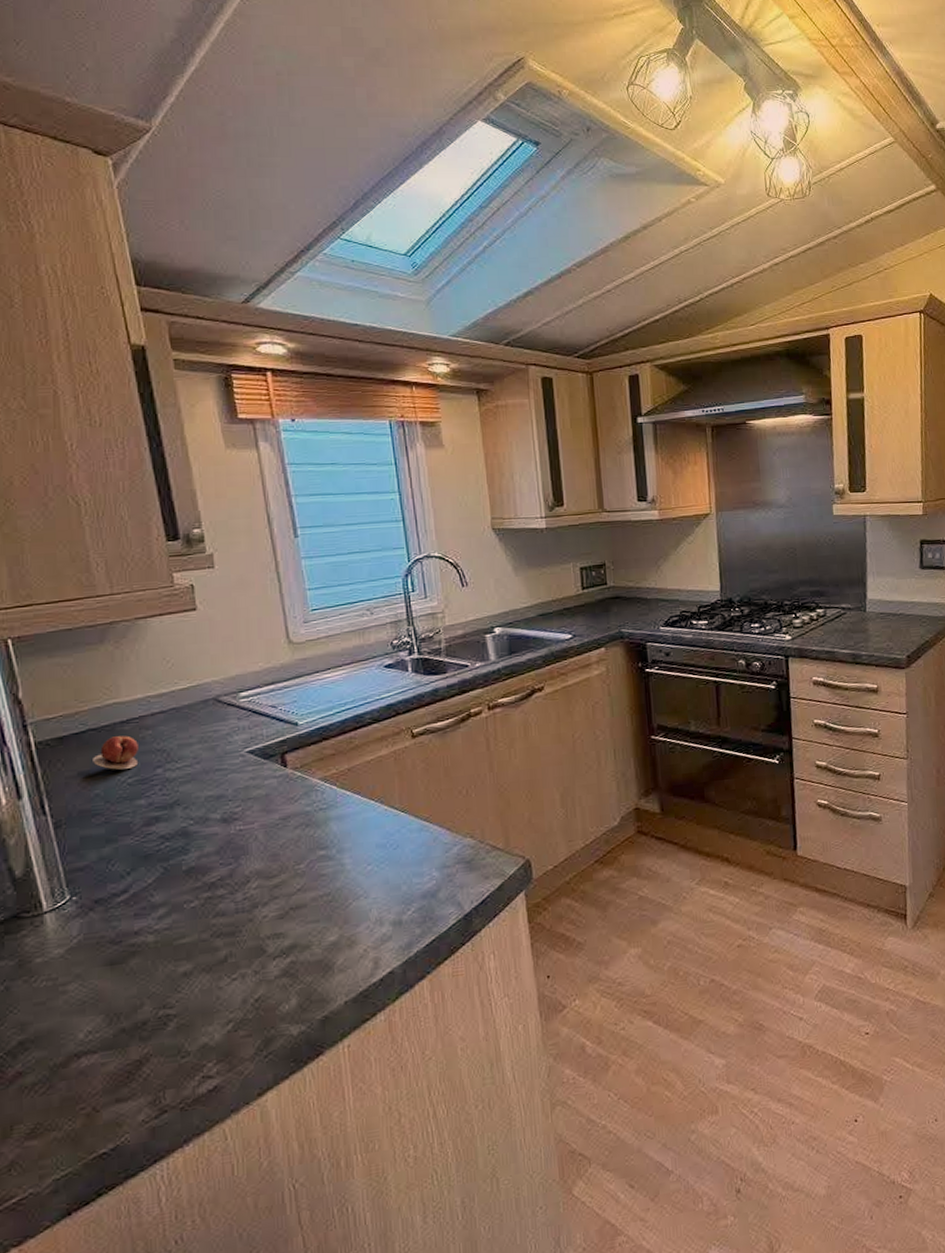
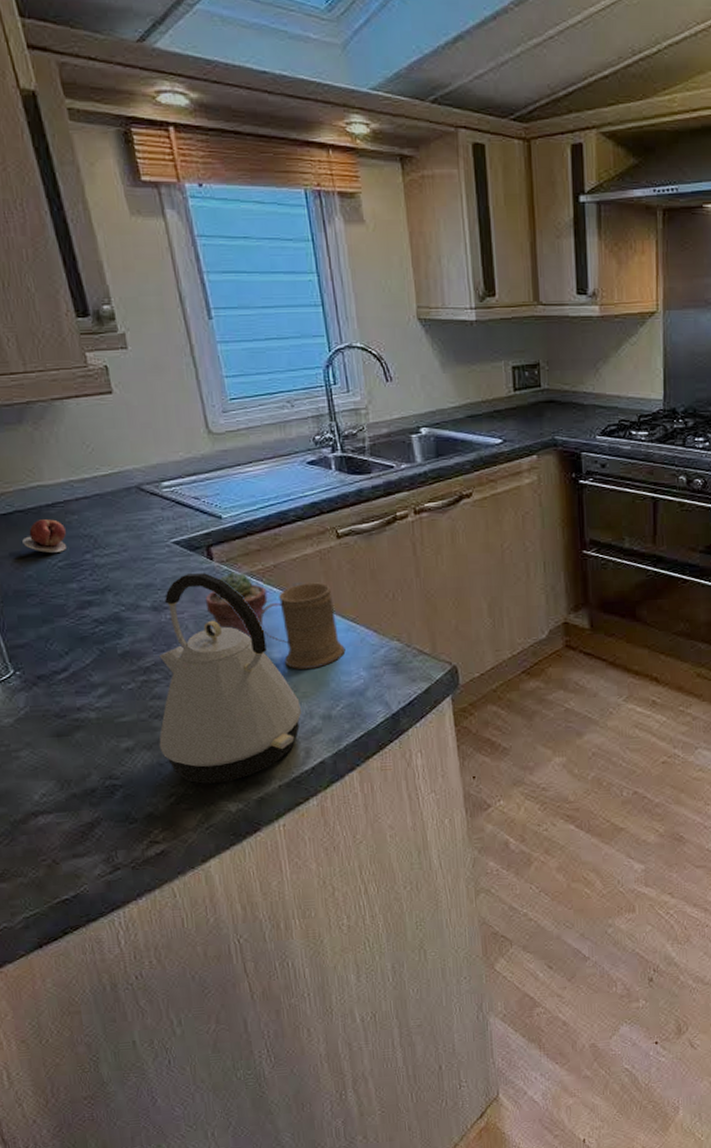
kettle: none [219,781,372,1006] -> present [159,573,302,784]
potted succulent: none [276,778,341,846] -> present [205,572,268,639]
mug: none [330,783,418,874] -> present [258,582,346,669]

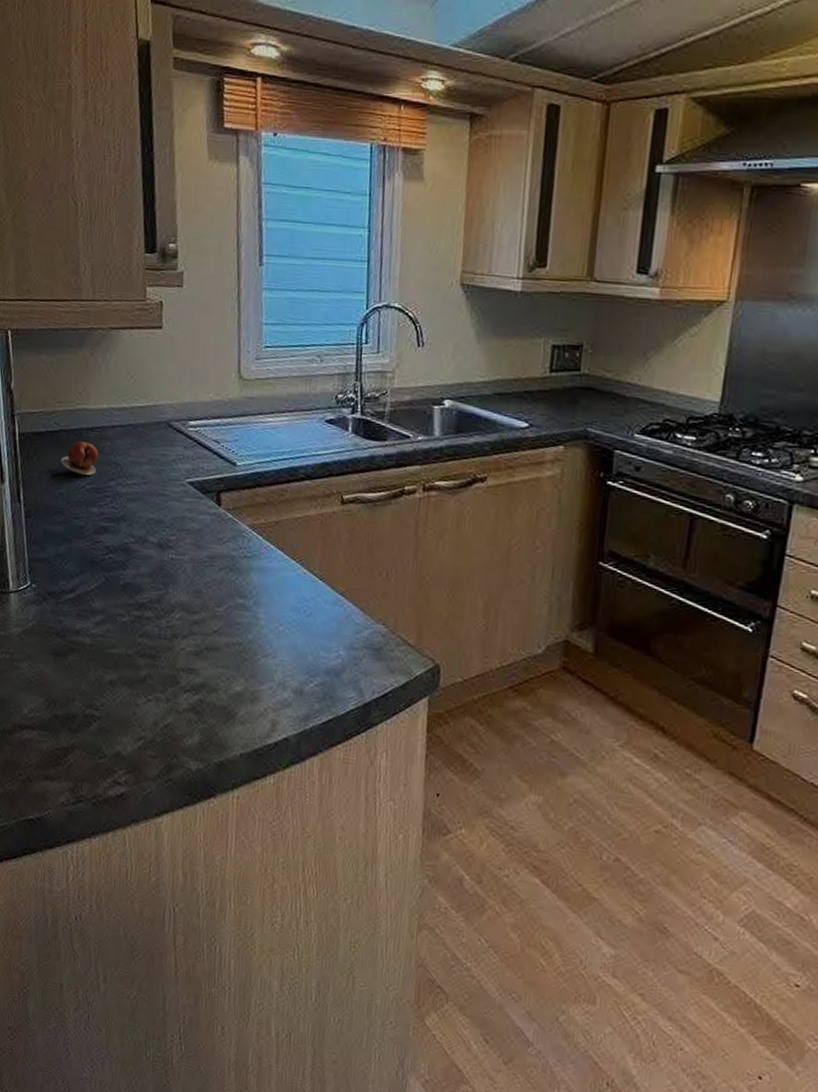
kettle: present [159,573,302,784] -> none [139,516,276,738]
potted succulent: present [205,572,268,639] -> none [206,521,265,594]
mug: present [258,582,346,669] -> none [251,545,330,638]

